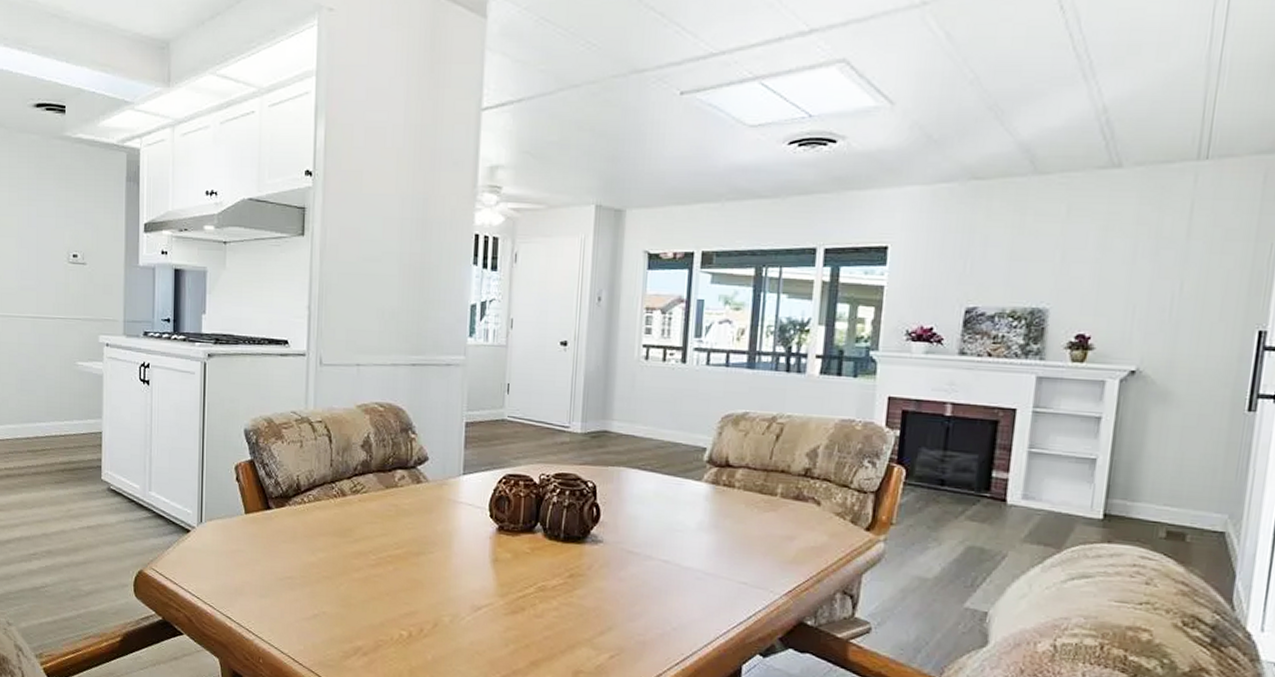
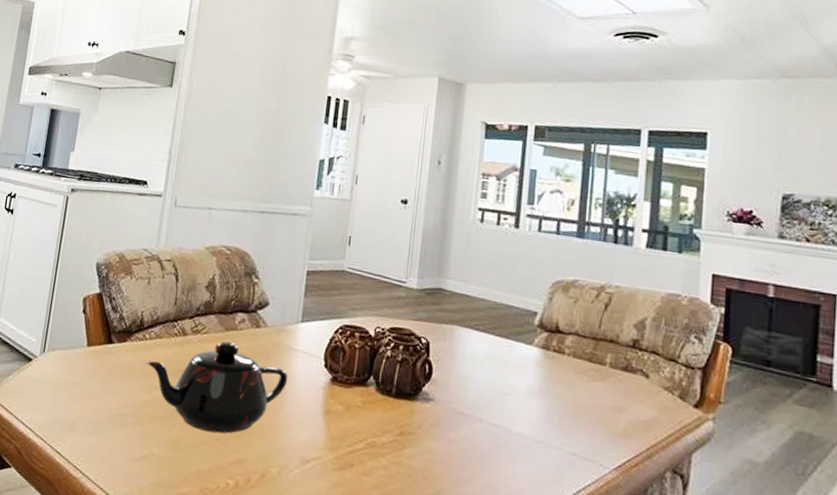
teapot: none [306,498,454,589] -> present [145,341,289,434]

